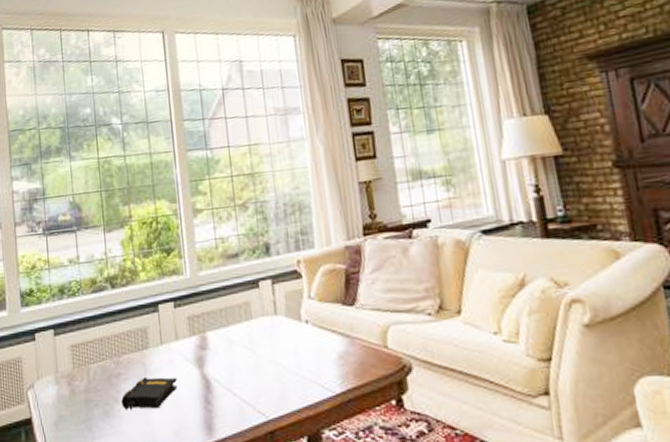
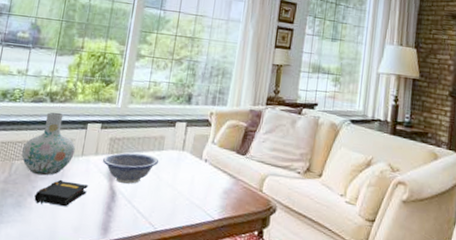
vase: none [95,298,153,377] -> present [21,112,76,176]
decorative bowl: none [185,328,251,368] -> present [102,152,159,184]

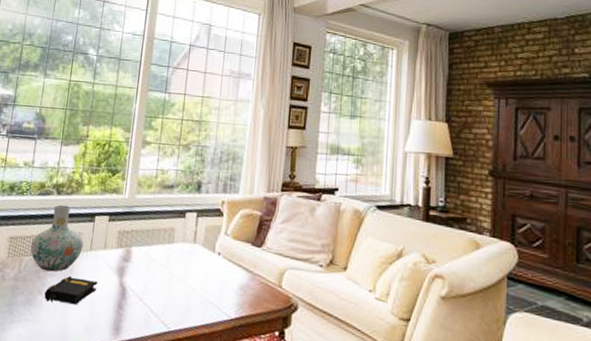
decorative bowl: present [102,152,159,184] -> none [111,246,170,280]

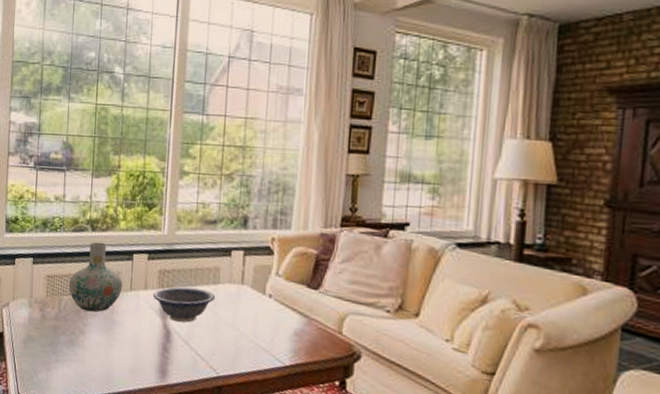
book: present [44,275,98,305] -> none [86,316,140,347]
decorative bowl: none [111,246,170,280] -> present [152,286,216,323]

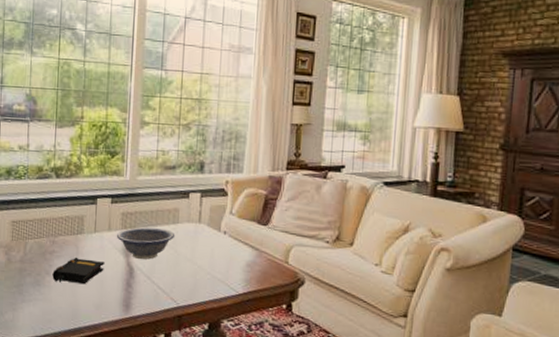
vase: present [69,241,123,312] -> none [34,188,87,254]
book: none [86,316,140,347] -> present [52,257,104,285]

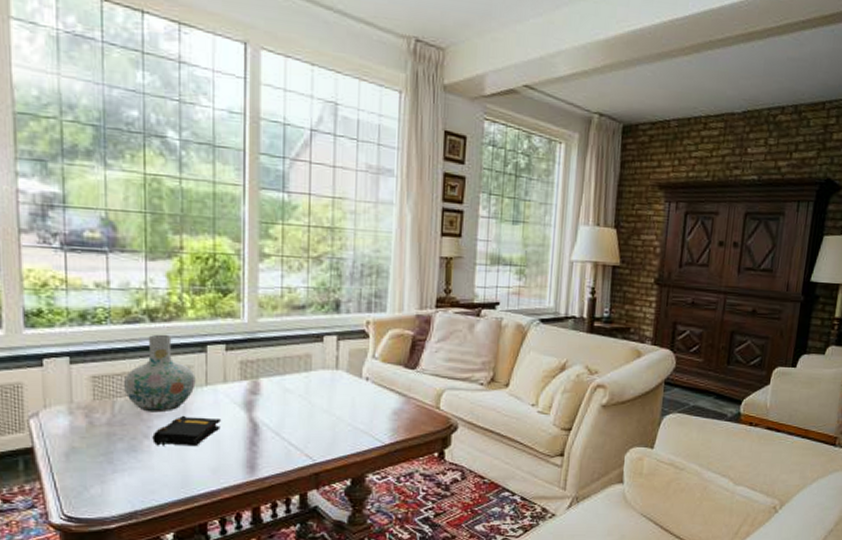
vase: none [34,188,87,254] -> present [124,334,196,413]
decorative bowl: present [116,227,175,260] -> none [234,377,308,413]

